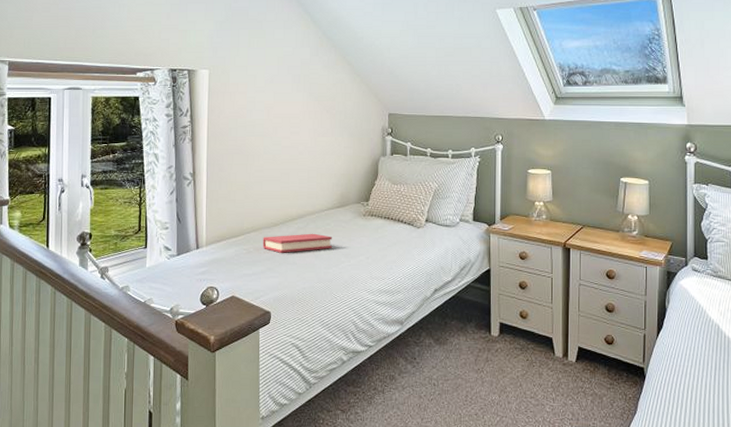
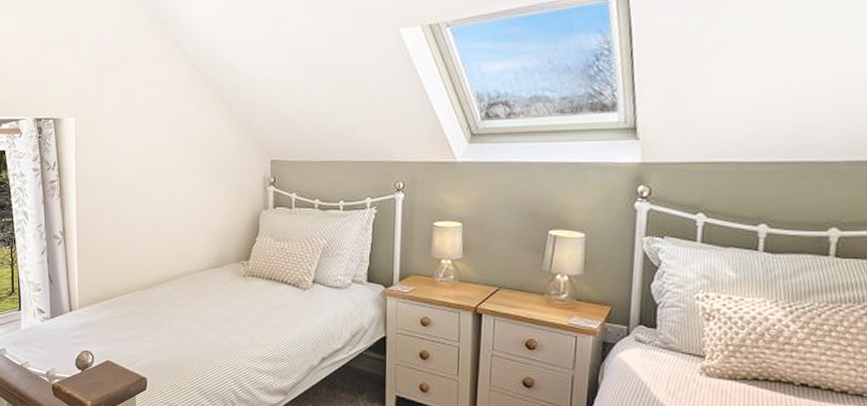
hardback book: present [263,233,332,253] -> none [137,295,210,317]

